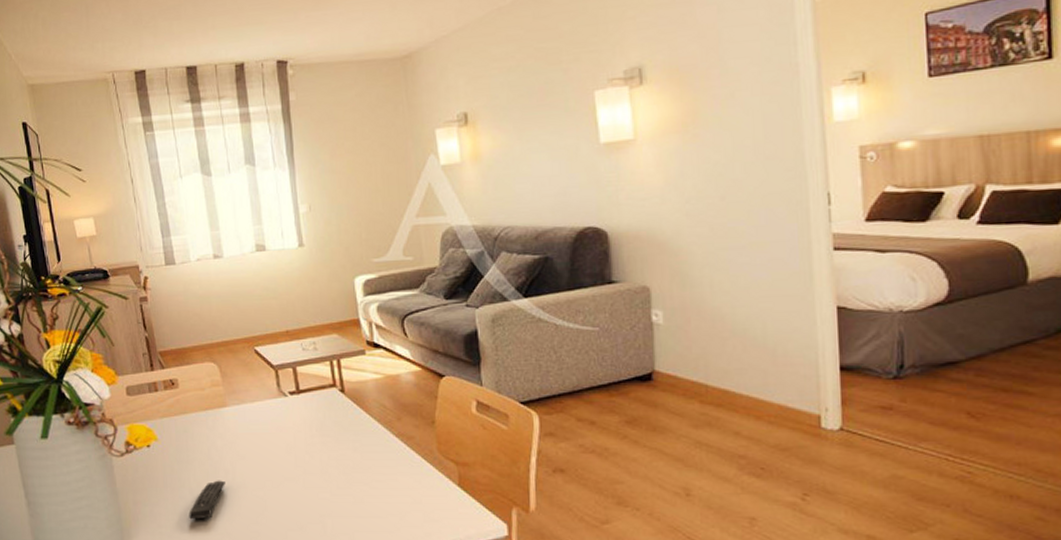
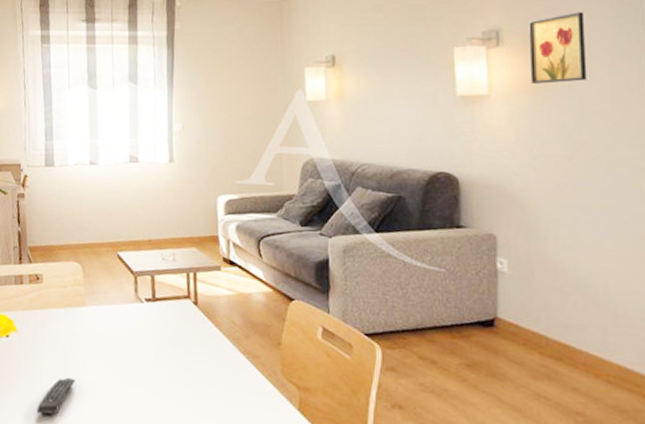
wall art: none [673,38,737,122] -> present [529,12,587,84]

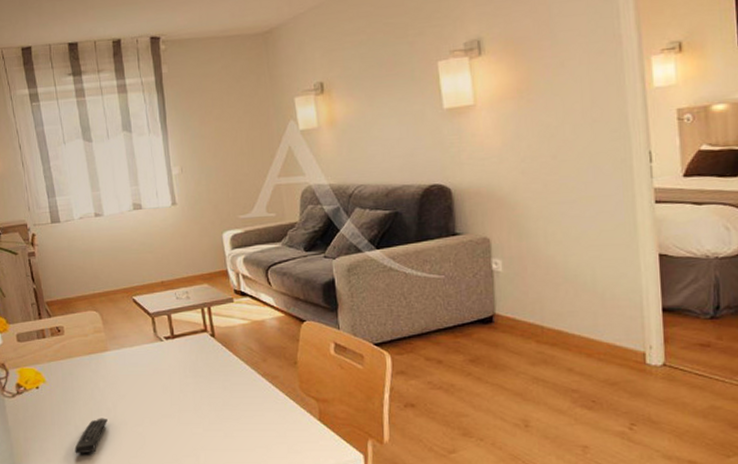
wall art: present [529,12,587,84] -> none [508,12,567,89]

